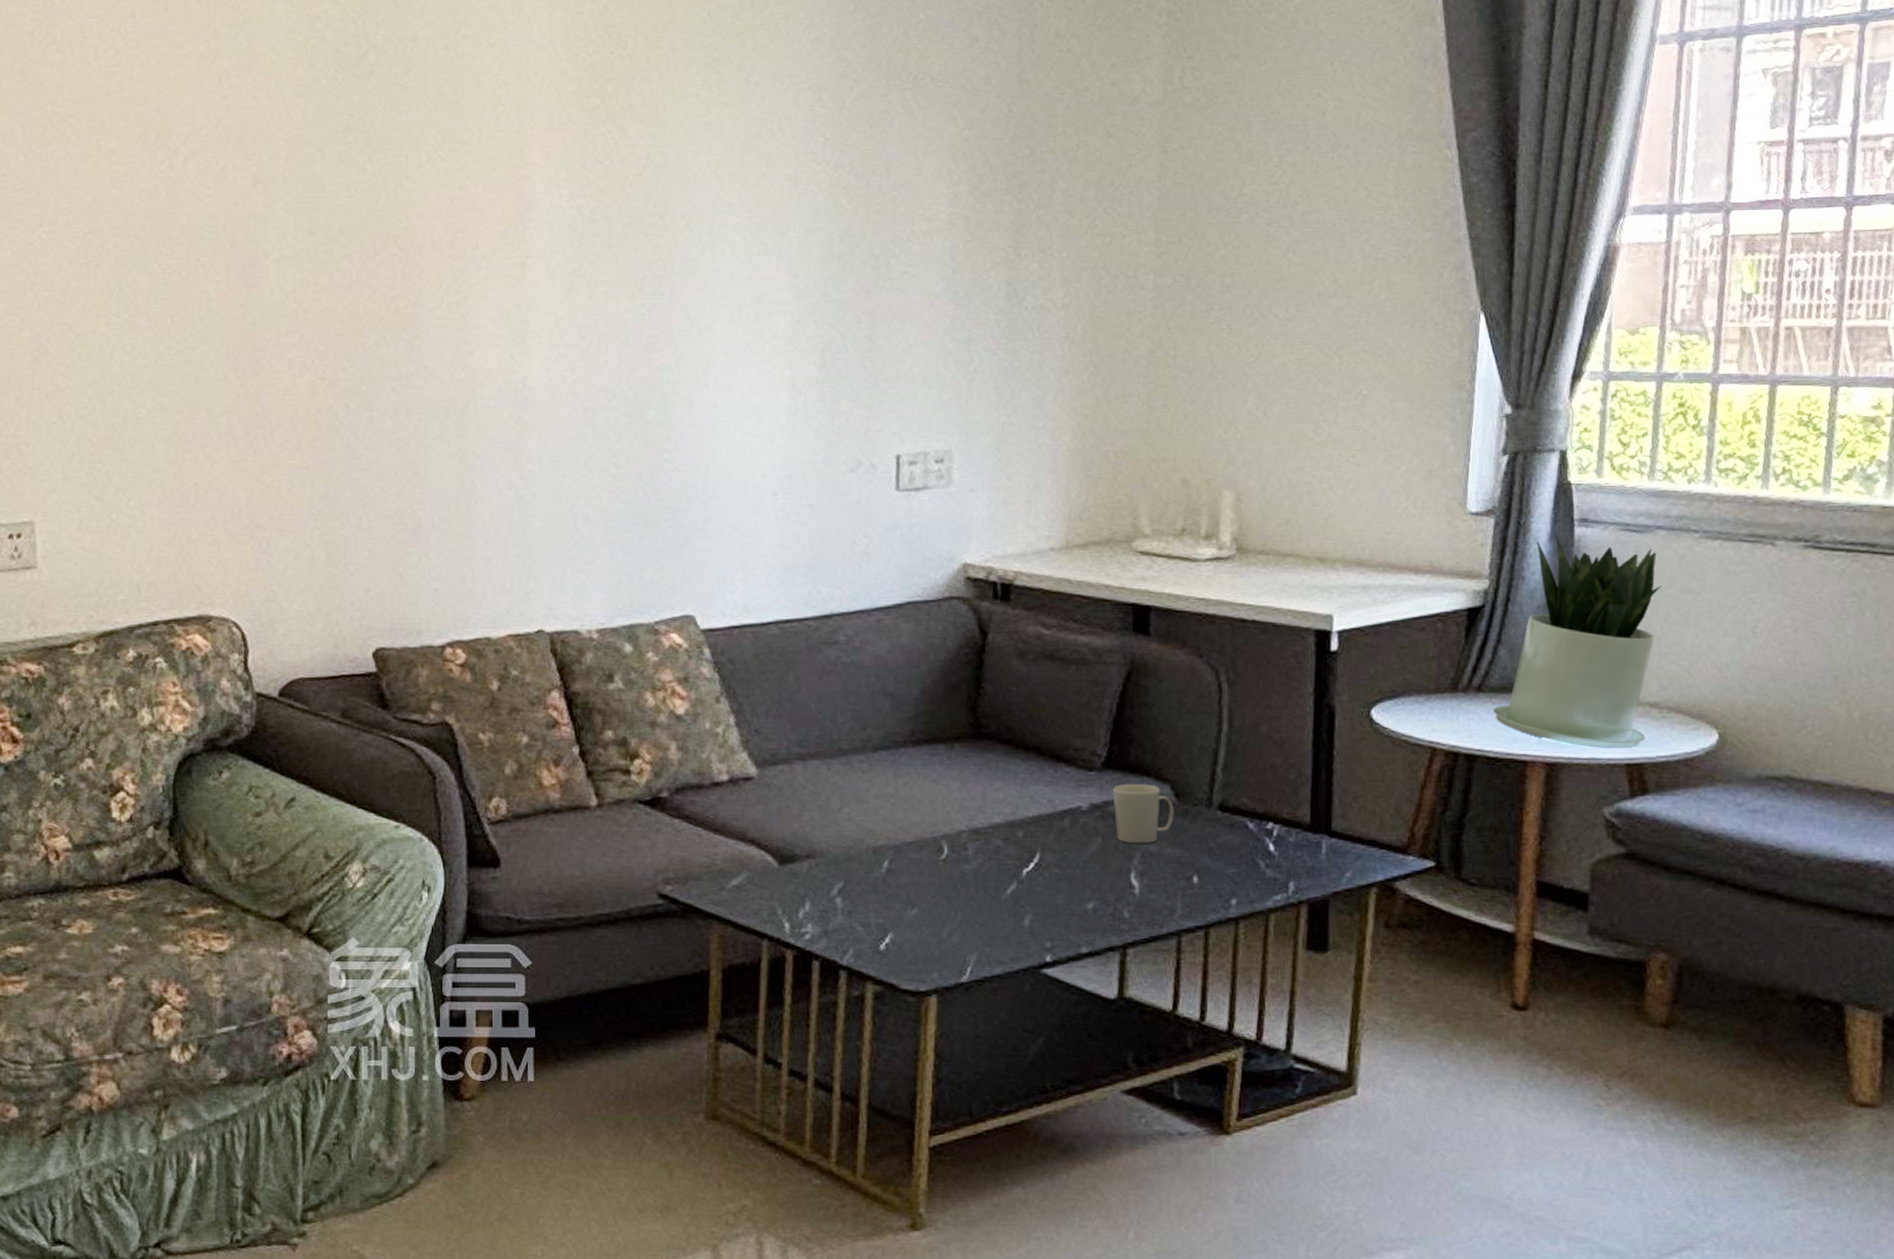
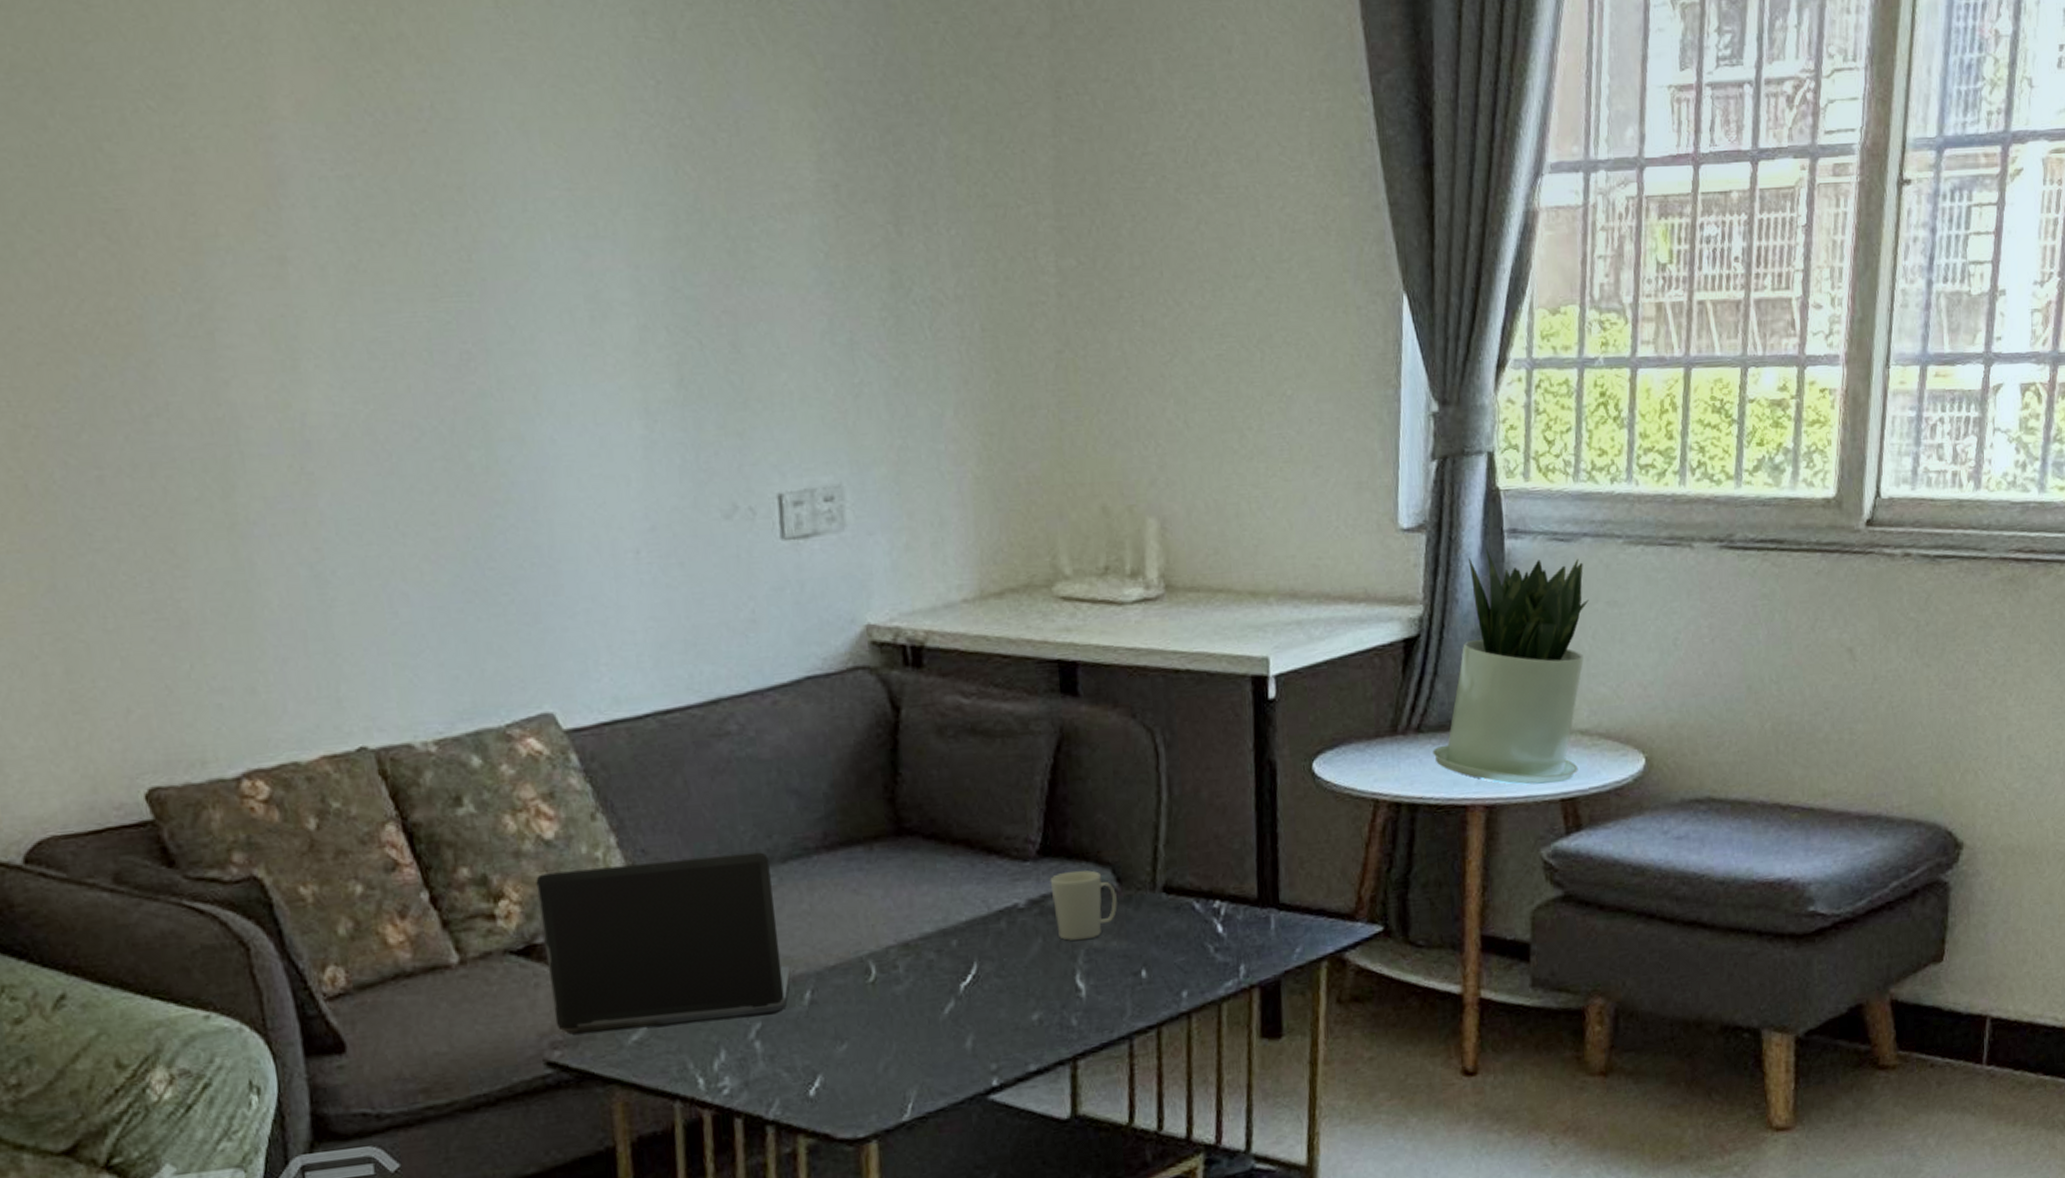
laptop computer: none [666,741,873,878] -> present [536,852,791,1035]

